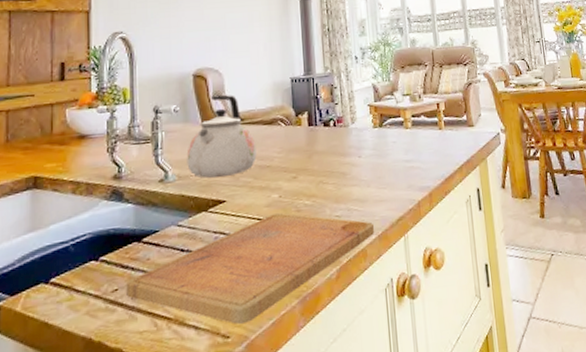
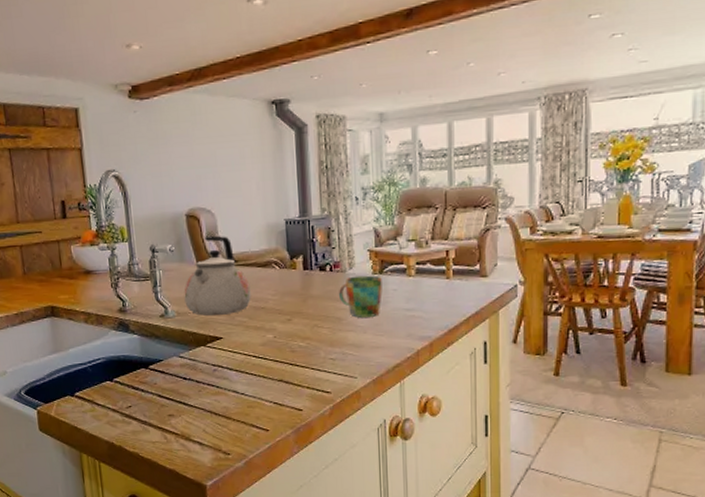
cutting board: present [126,213,375,325] -> none [138,352,370,445]
mug: none [343,128,383,172] -> present [339,275,382,318]

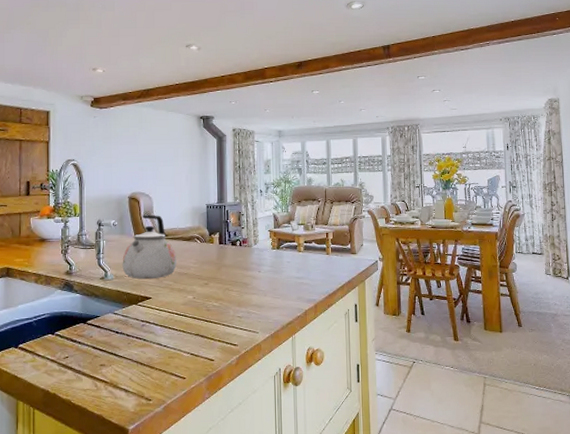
mug: present [339,275,382,318] -> none [246,250,279,283]

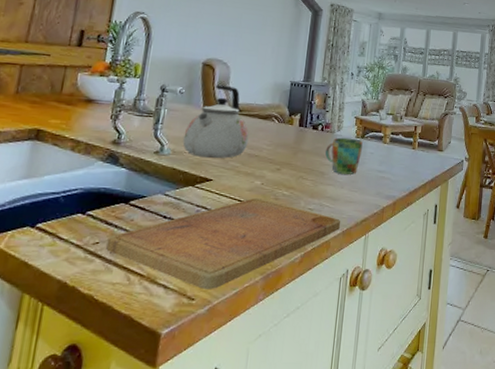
cutting board: none [75,311,269,392] -> present [106,198,341,290]
mug: none [246,250,279,283] -> present [325,137,363,175]

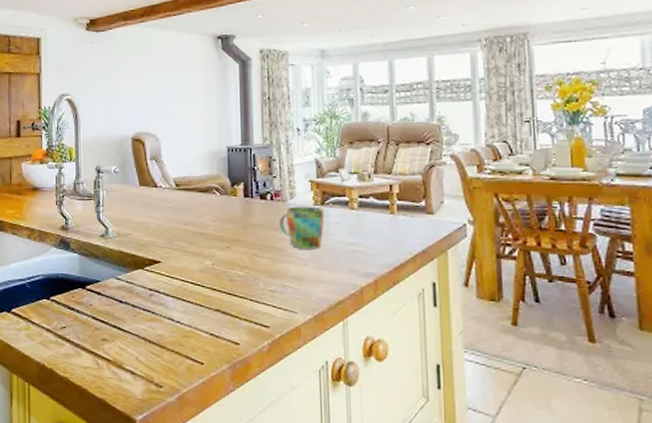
cutting board: present [106,198,341,290] -> none [73,280,311,378]
kettle: present [183,84,249,159] -> none [125,159,191,239]

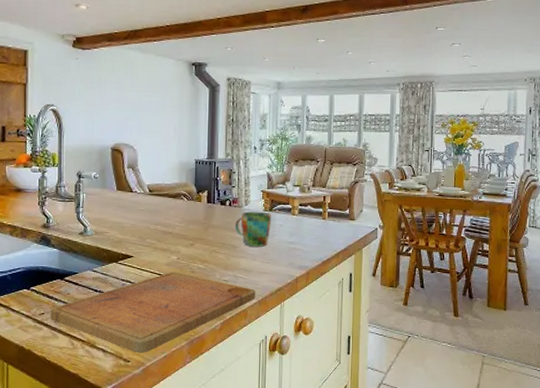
cutting board: none [73,280,311,378] -> present [51,272,256,354]

